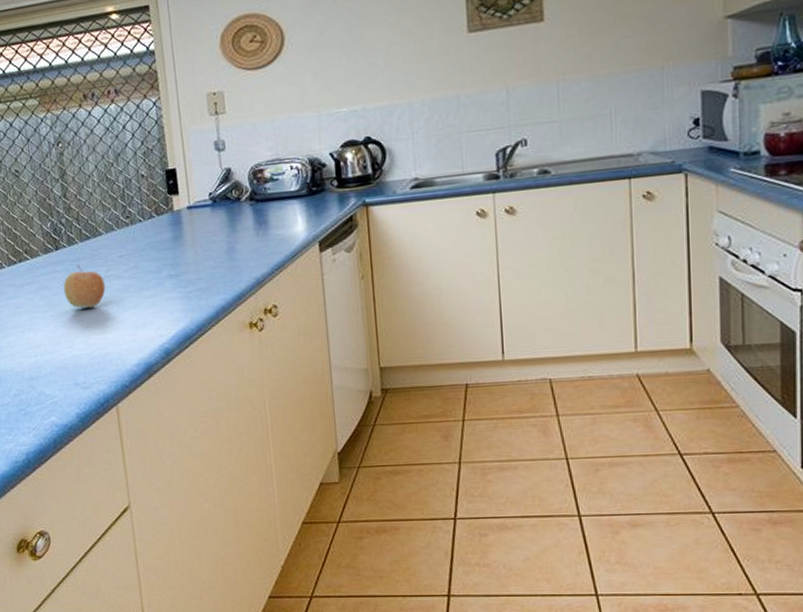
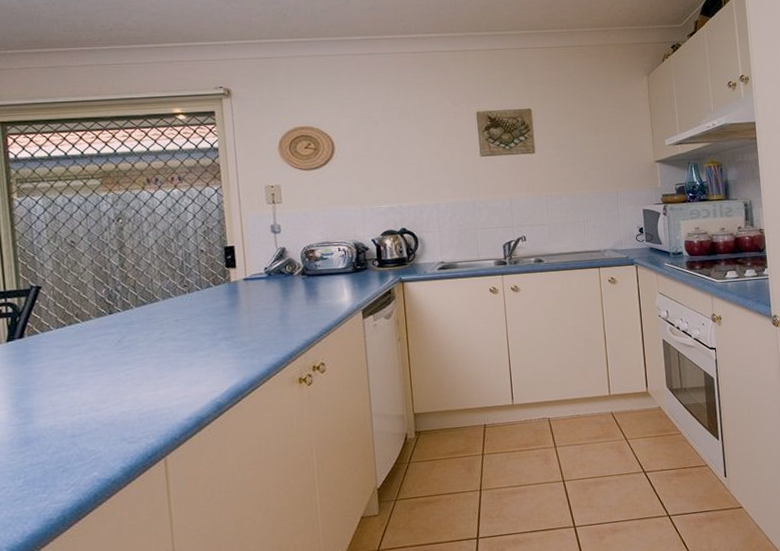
fruit: present [63,265,106,308] -> none [115,328,159,368]

